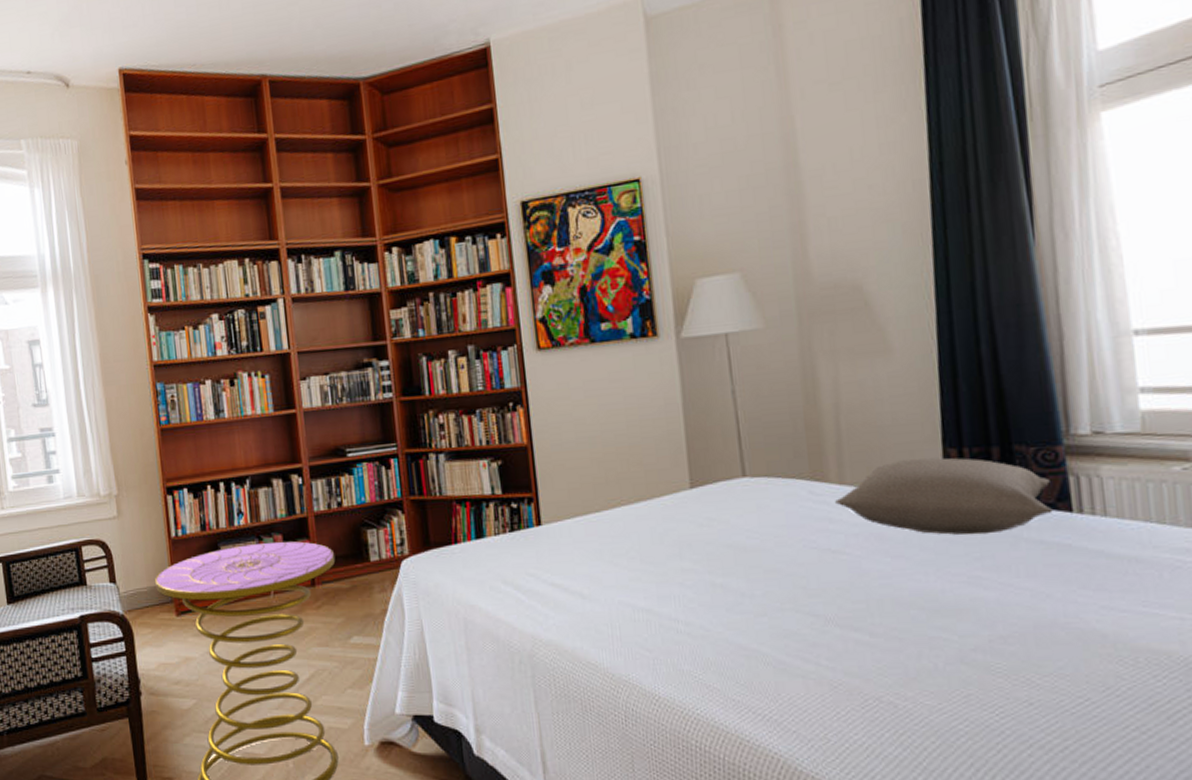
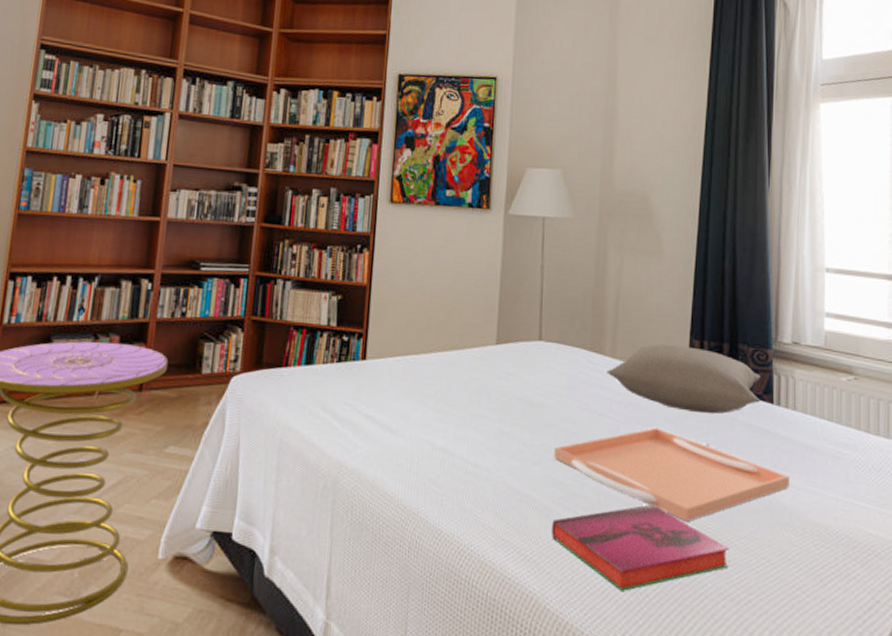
serving tray: none [781,558,1108,662] -> present [554,428,790,521]
hardback book: none [791,647,1032,746] -> present [552,504,729,591]

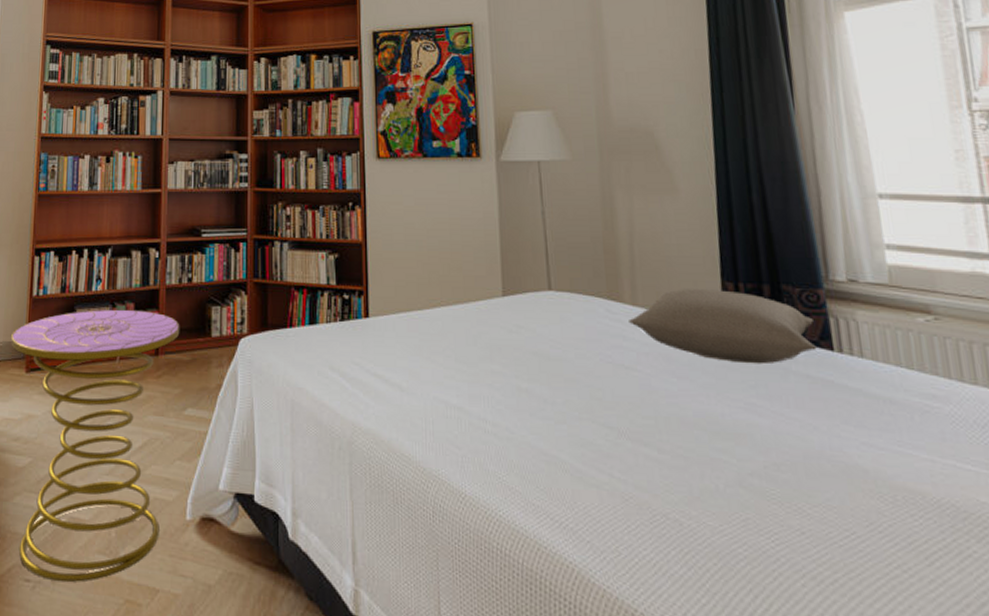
hardback book: present [552,504,729,591] -> none [586,467,804,565]
serving tray: present [554,428,790,521] -> none [579,381,868,486]

